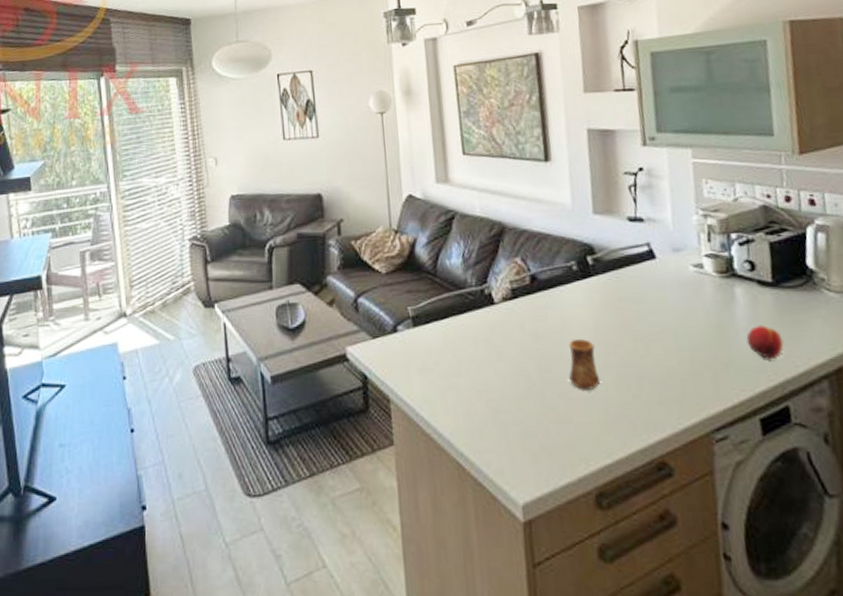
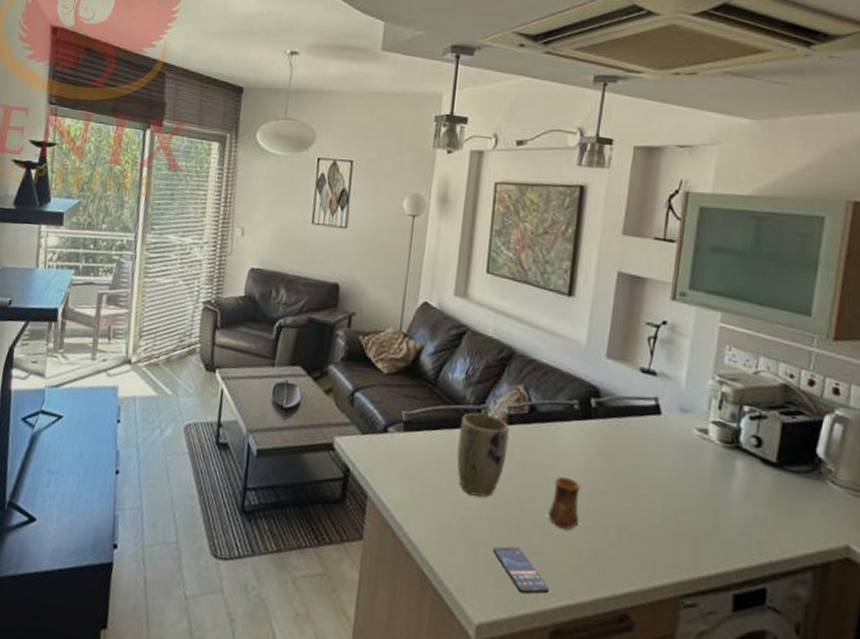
plant pot: none [467,292,518,376] -> present [456,412,509,497]
smartphone: none [523,418,586,464] -> present [492,546,549,594]
fruit: present [746,325,784,359] -> none [737,502,775,539]

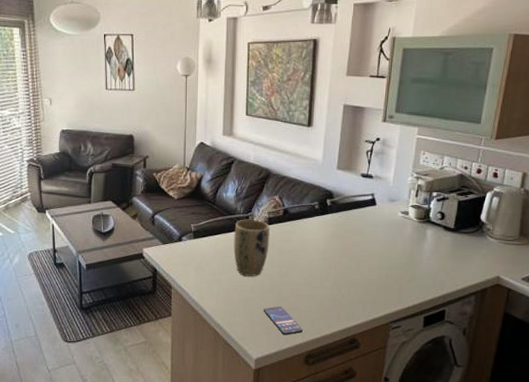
cup: present [548,477,580,530] -> none [300,256,322,290]

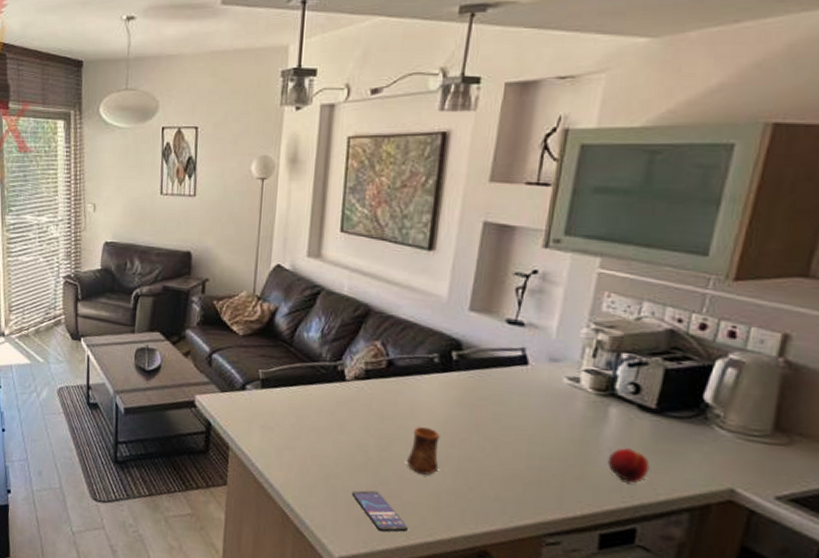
plant pot: present [233,219,270,276] -> none [314,368,367,447]
cup: none [300,256,322,290] -> present [407,427,440,475]
fruit: none [427,257,452,279] -> present [607,448,650,483]

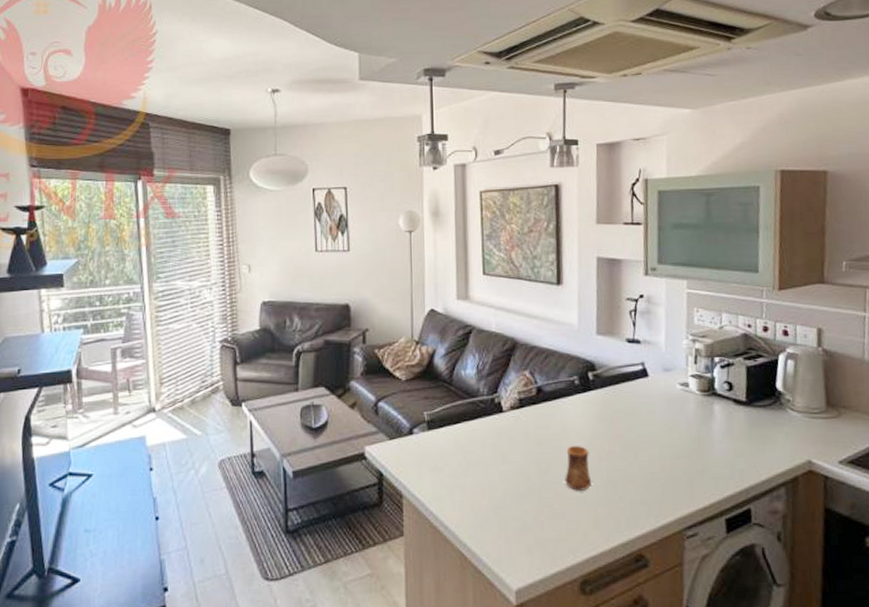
smartphone: present [351,490,408,532] -> none [521,515,574,555]
fruit: present [607,448,650,483] -> none [720,438,751,468]

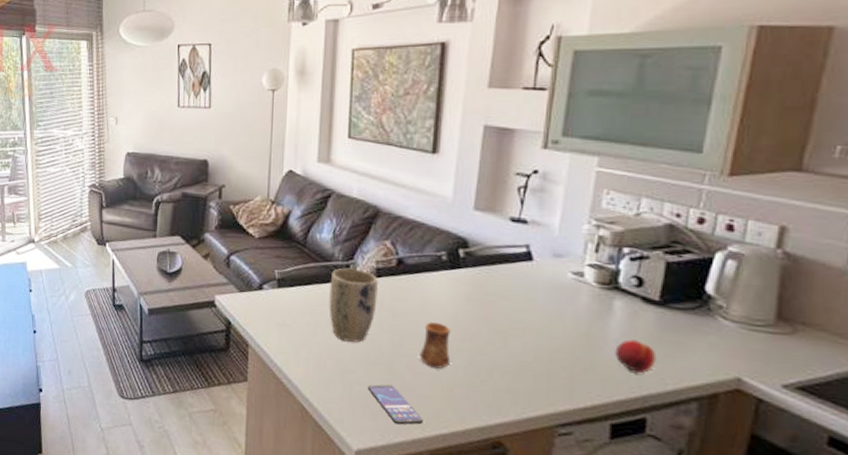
plant pot: none [477,401,523,477] -> present [329,268,378,343]
smartphone: none [521,515,574,555] -> present [367,384,423,425]
fruit: none [720,438,751,468] -> present [615,339,657,373]

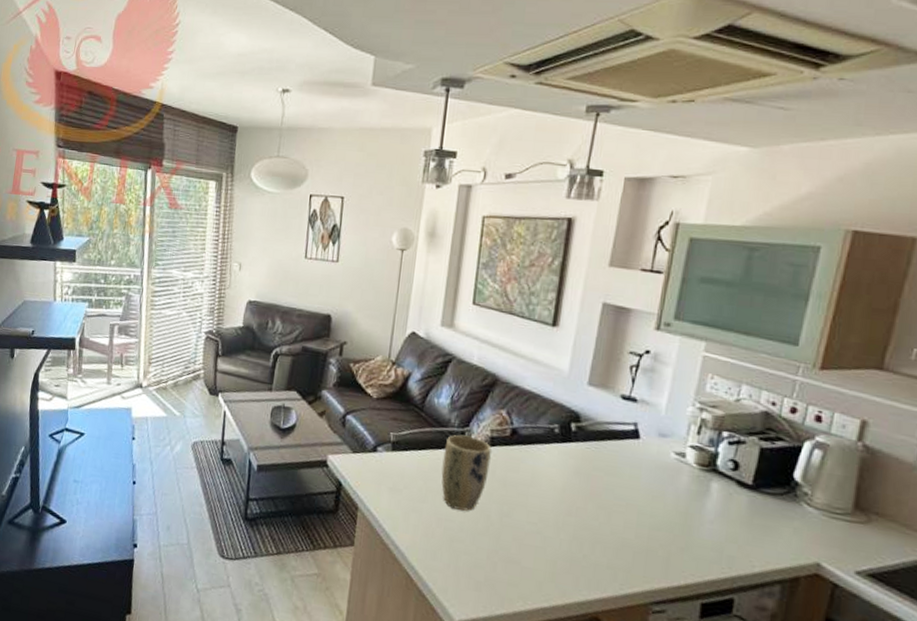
smartphone: present [367,384,423,425] -> none [473,555,526,597]
cup: present [420,322,451,369] -> none [526,494,558,542]
fruit: present [615,339,657,373] -> none [709,521,747,555]

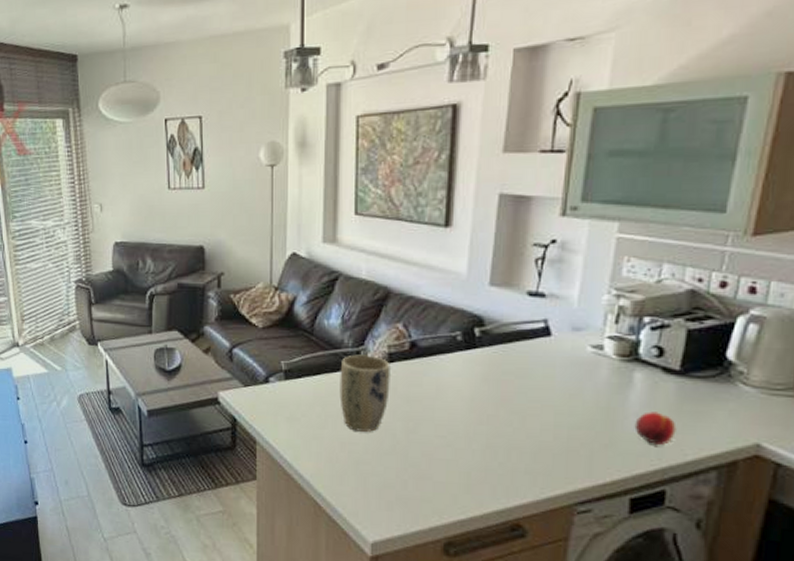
fruit: none [709,521,747,555] -> present [634,411,677,445]

